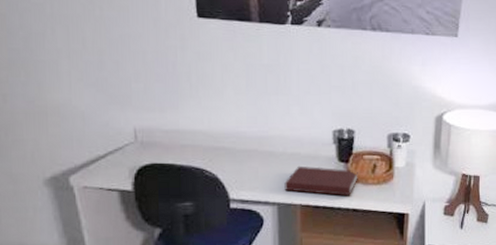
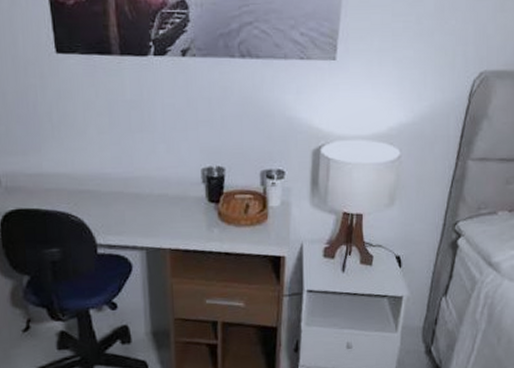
notebook: present [284,165,358,196] -> none [152,207,230,239]

